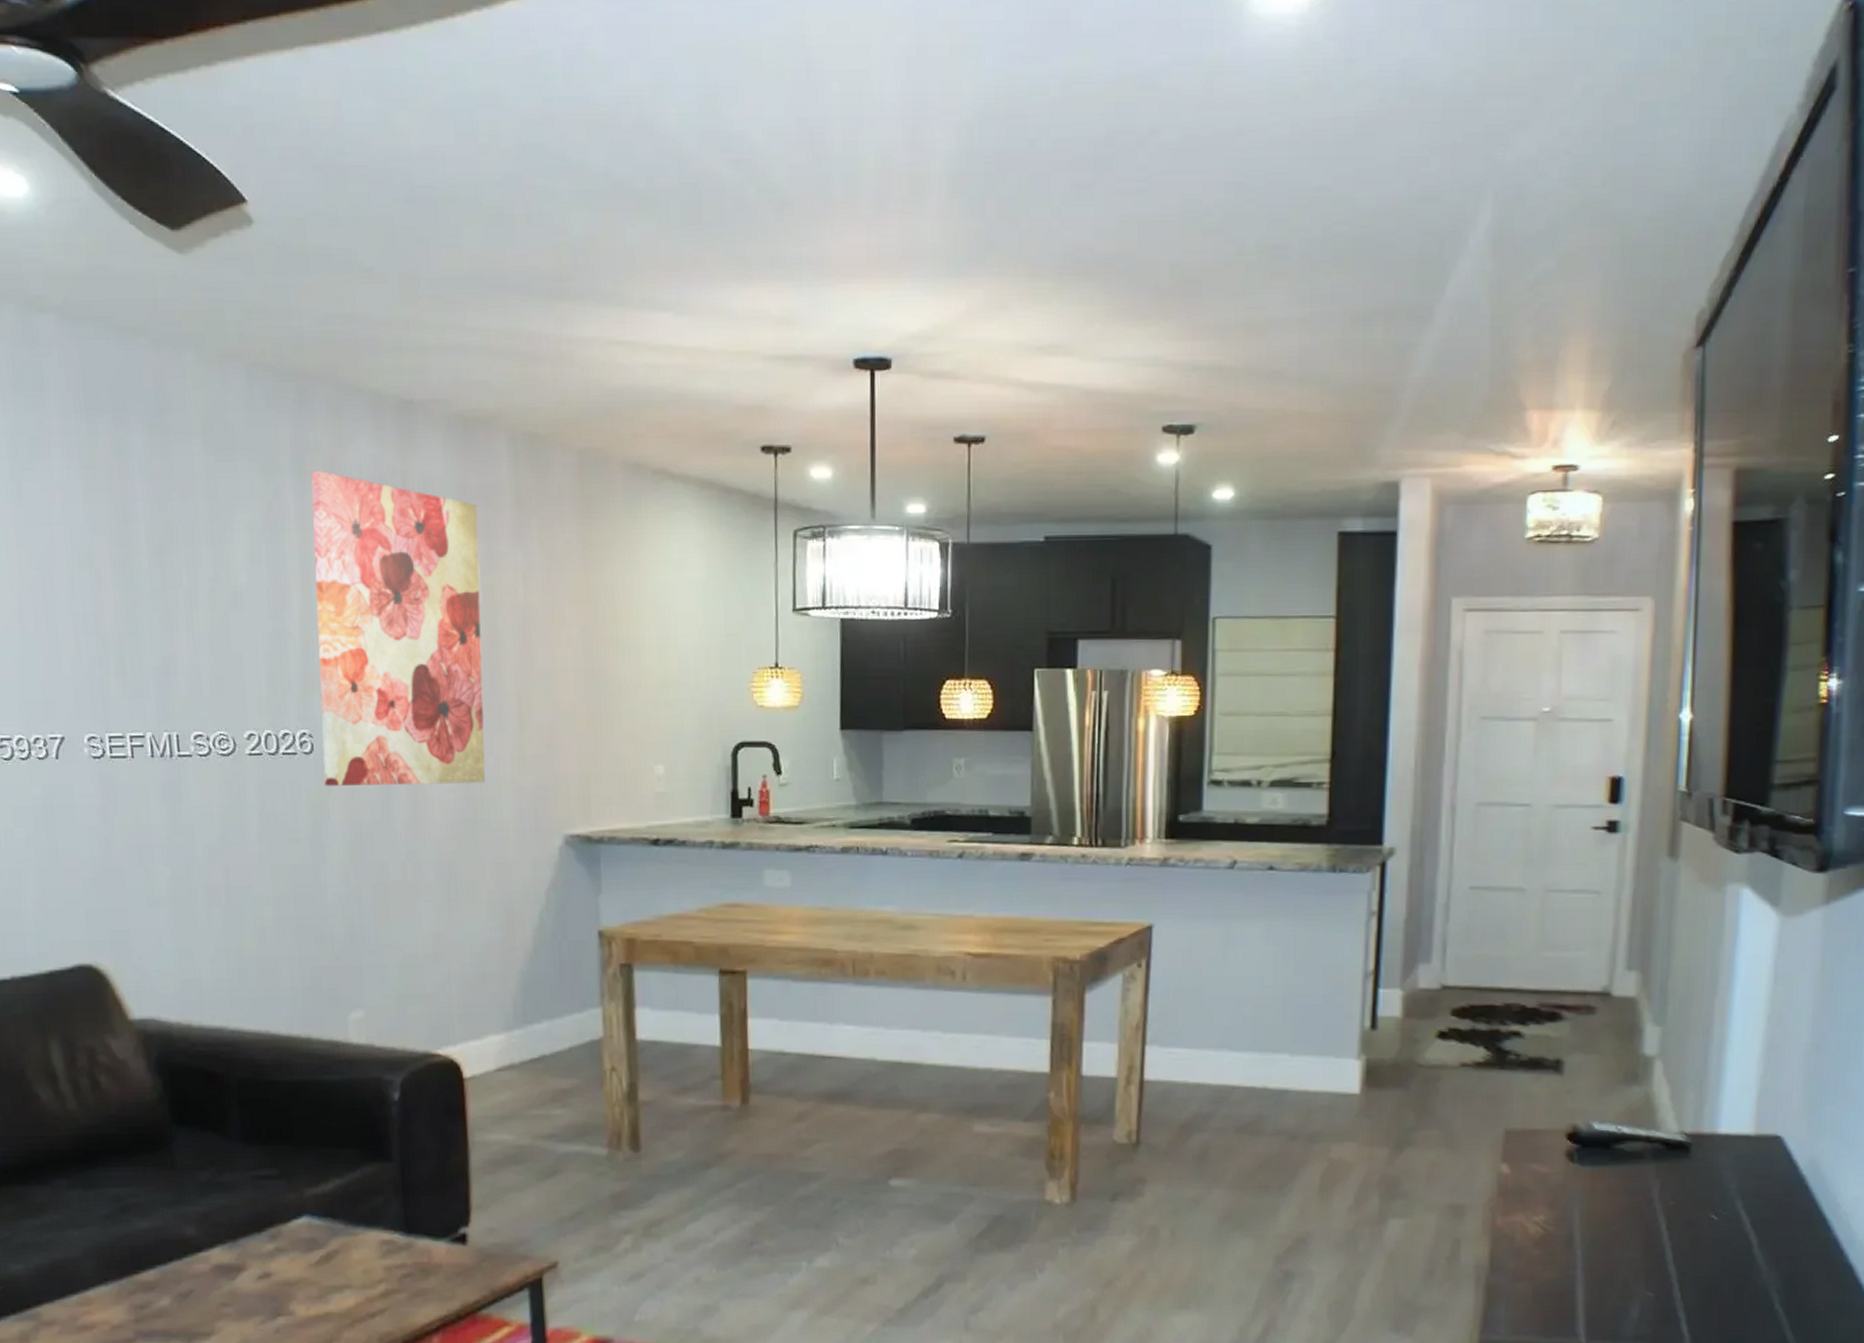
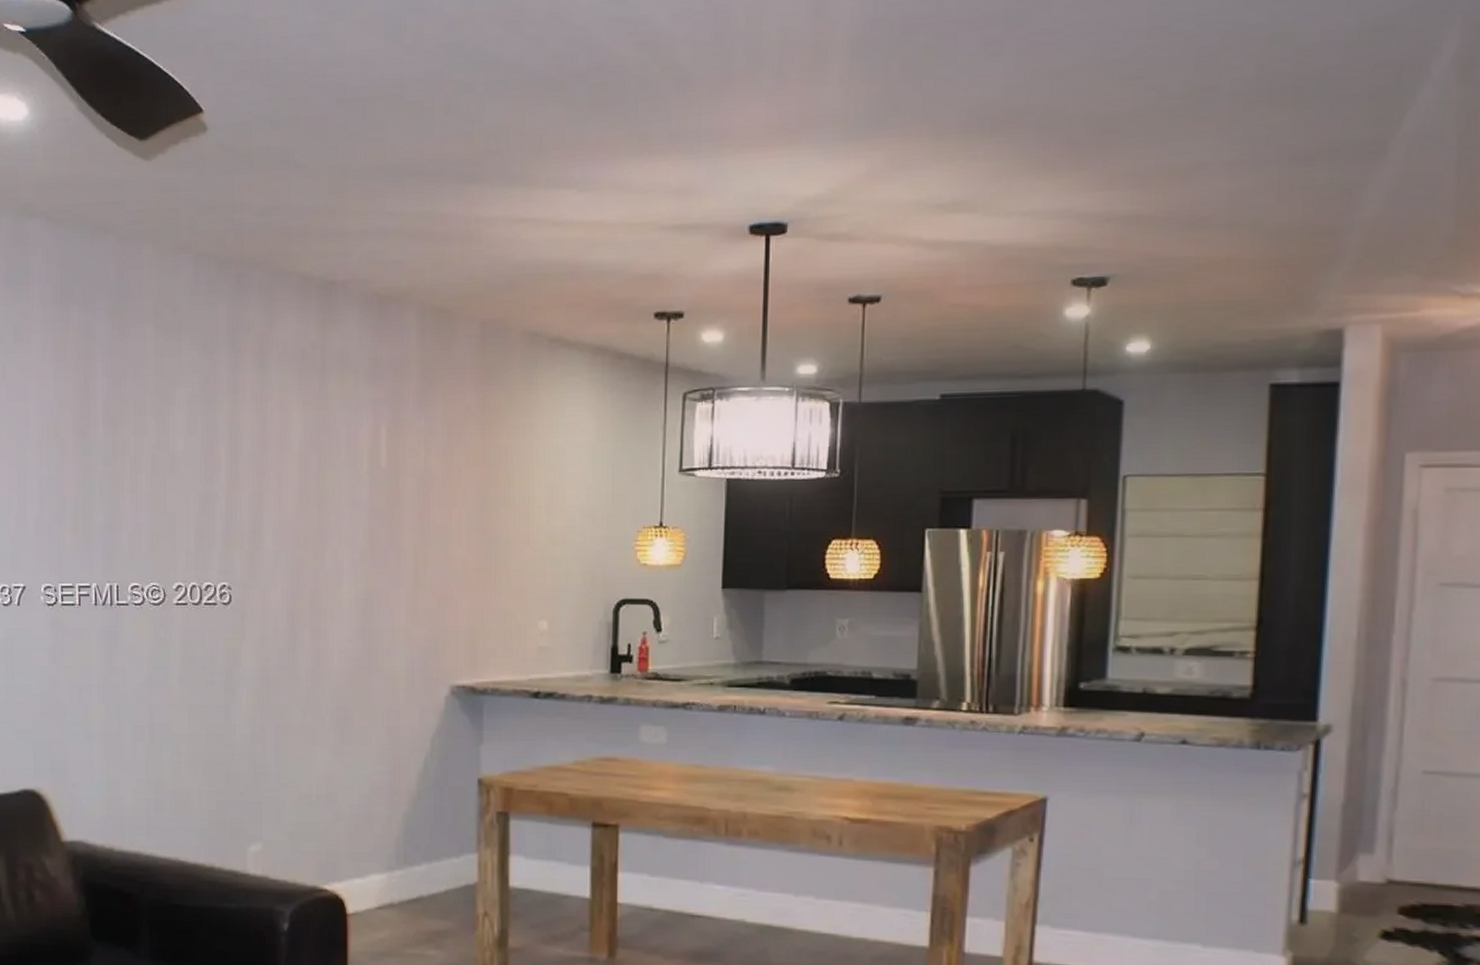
wall art: present [311,470,486,786] -> none [239,347,387,634]

